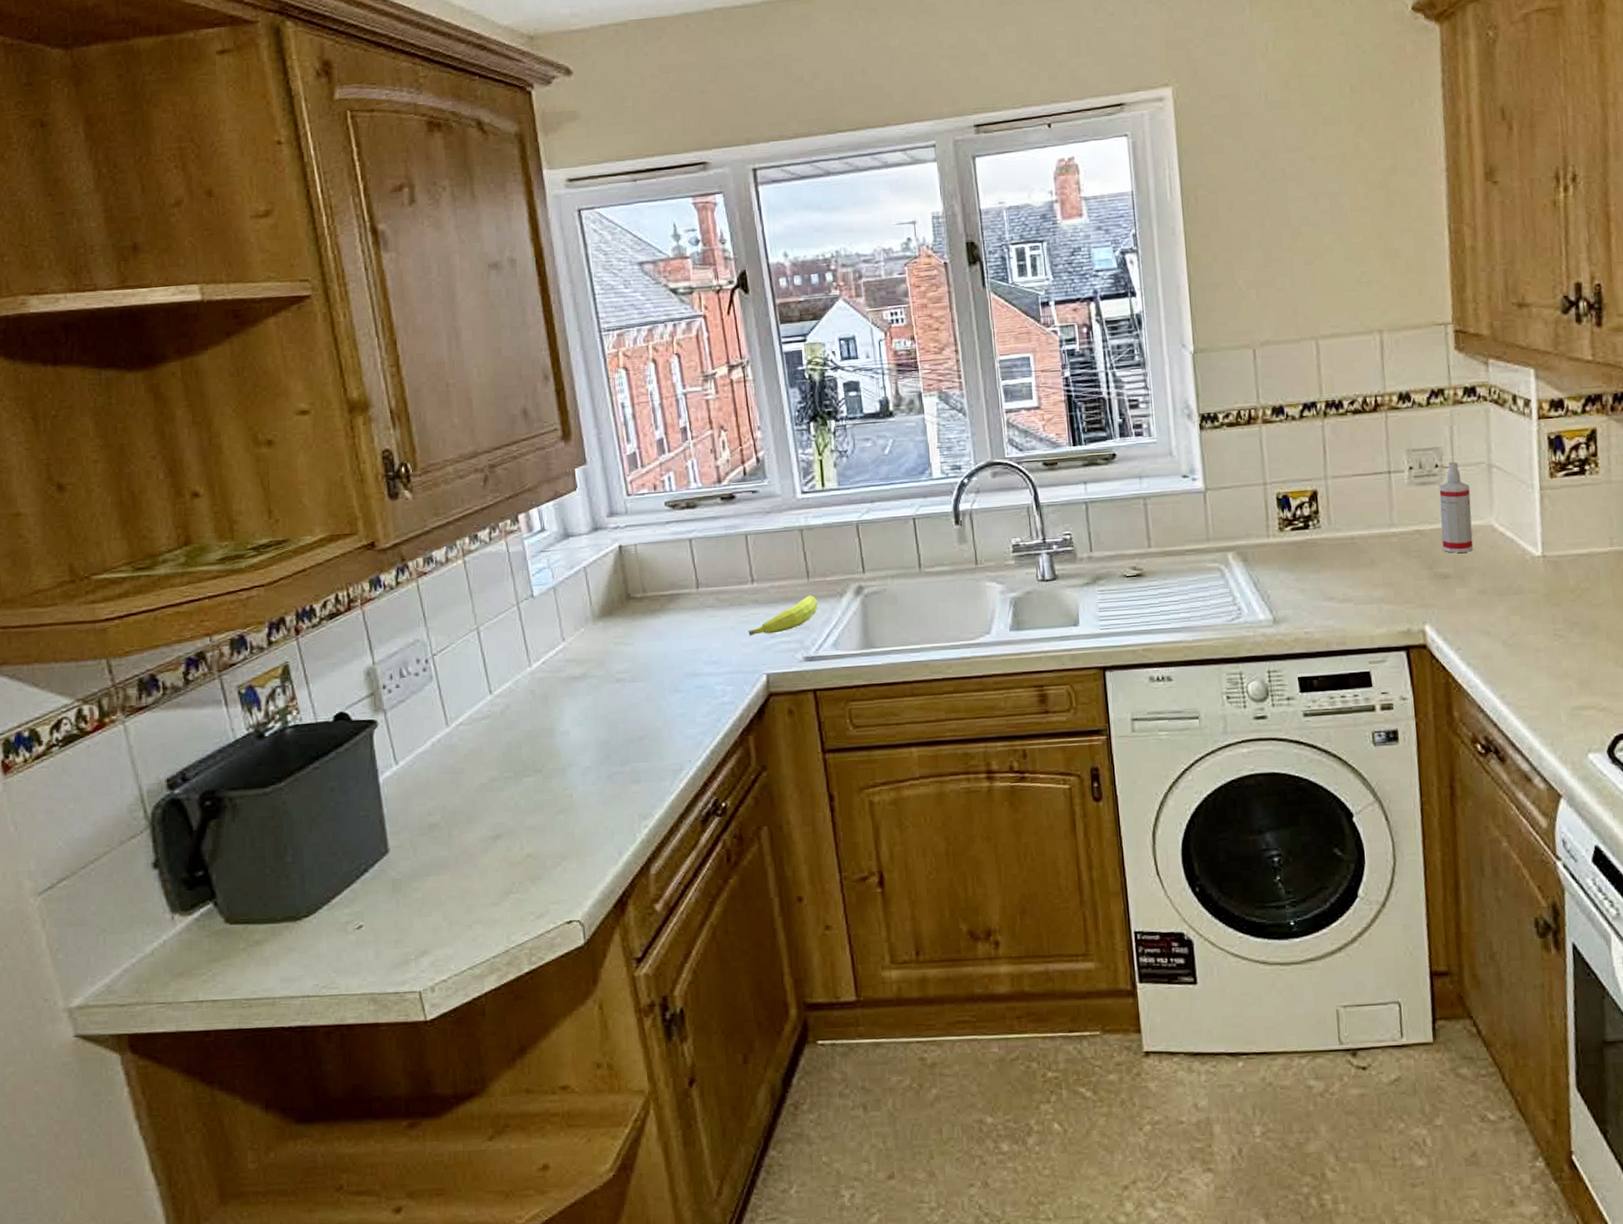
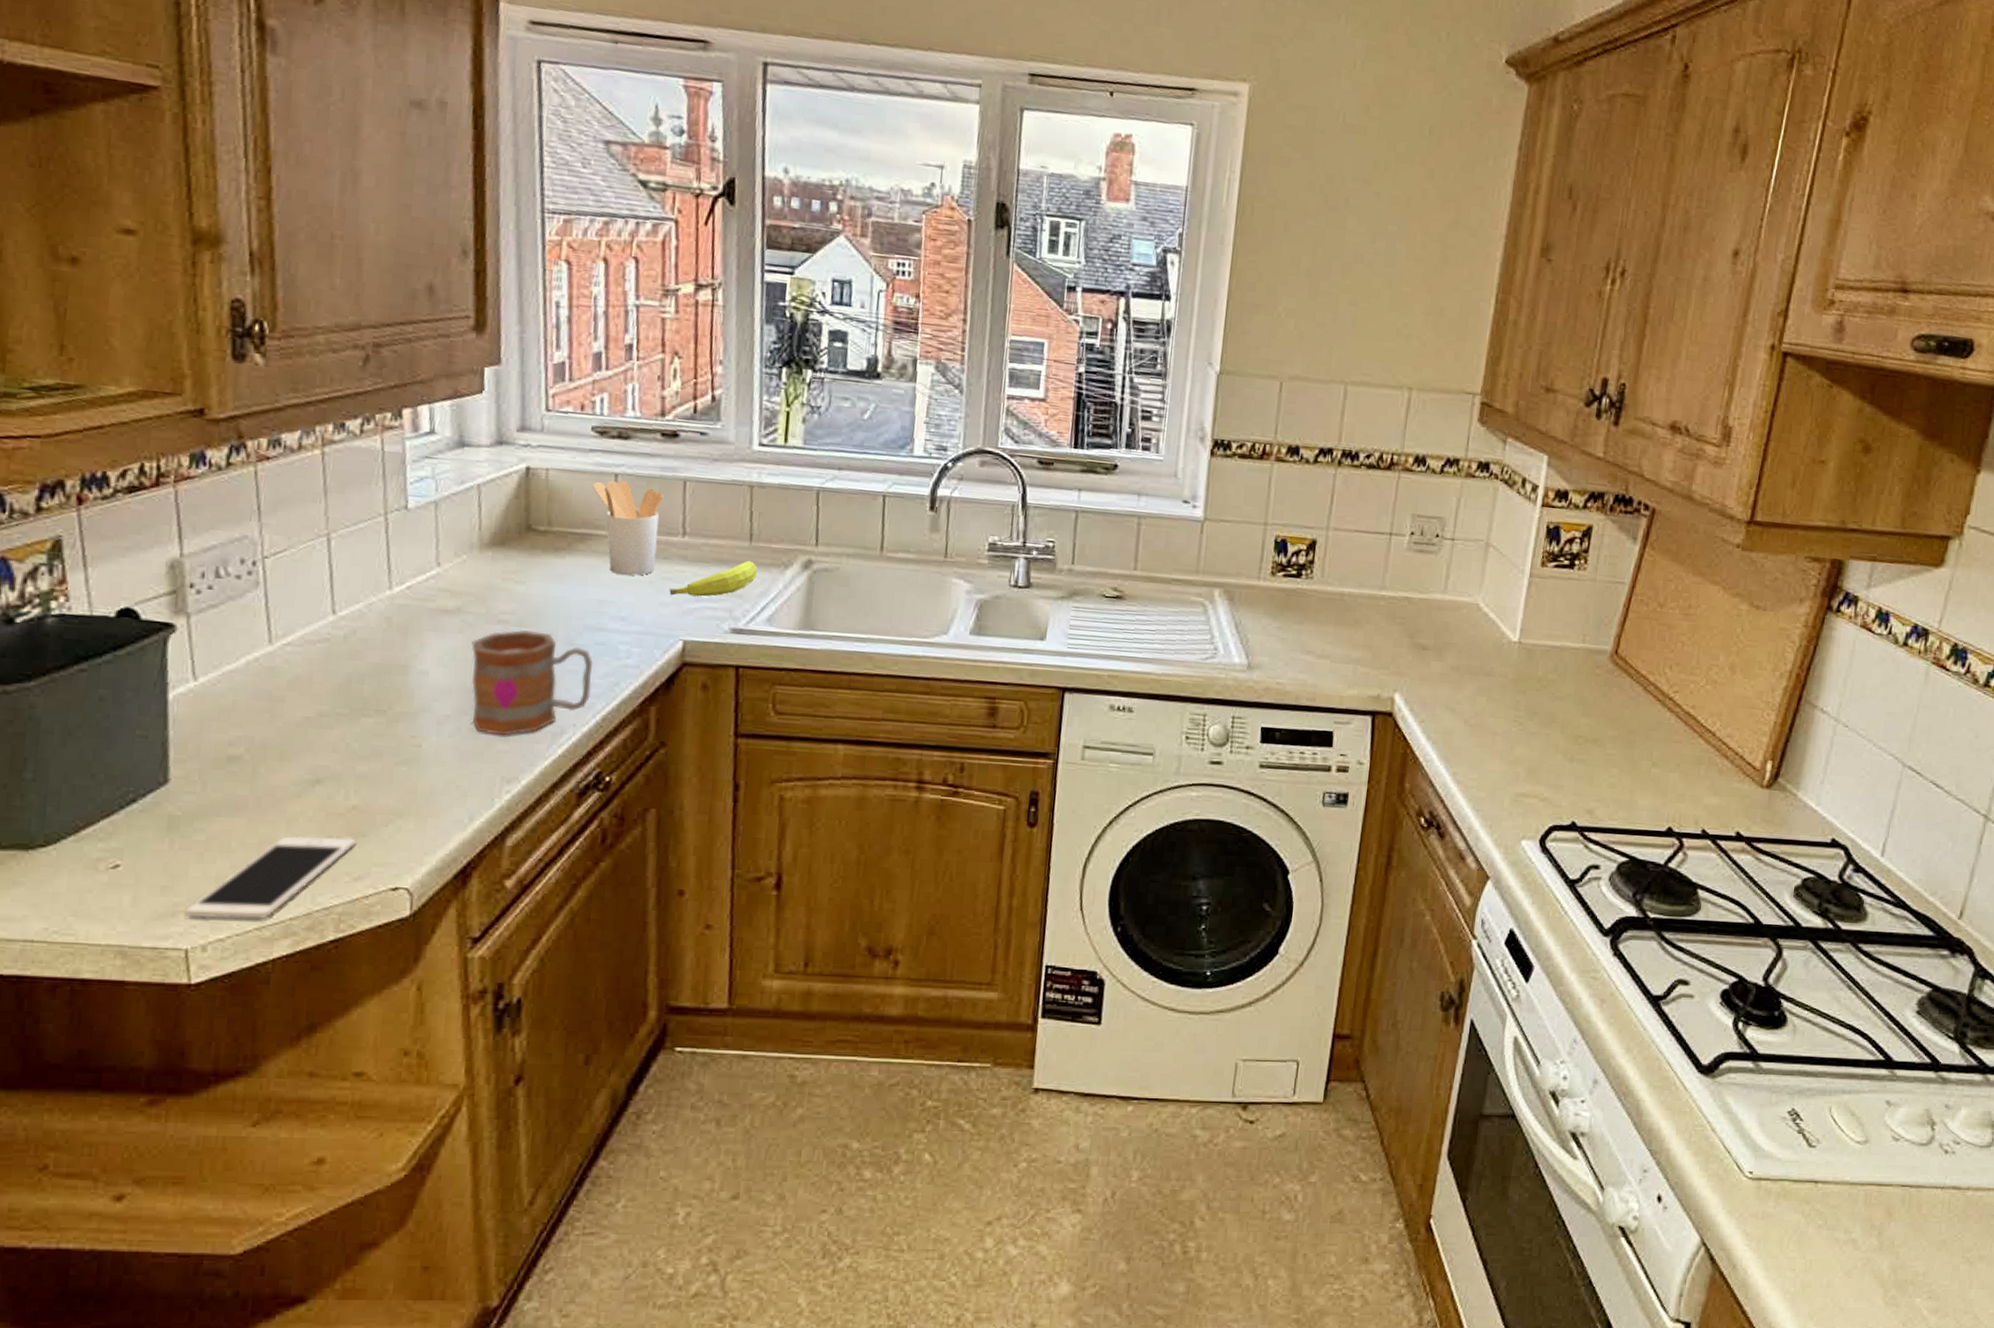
cell phone: none [415,882,535,965] -> present [185,836,357,919]
mug: none [598,683,699,779] -> present [471,630,594,736]
utensil holder: none [673,544,734,626] -> present [593,480,664,576]
spray bottle: present [1439,461,1473,553] -> none [1427,533,1465,627]

